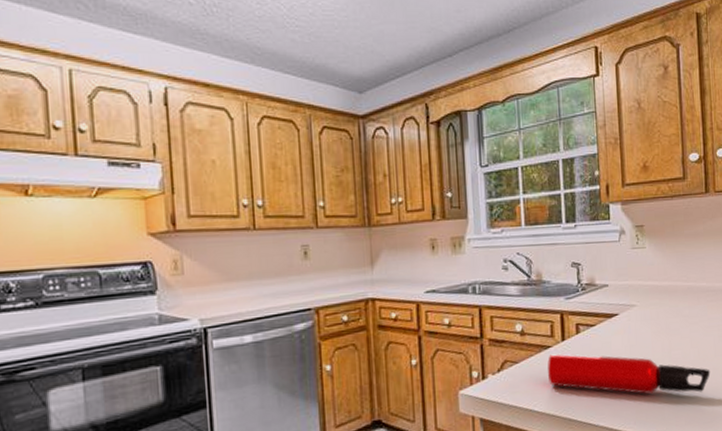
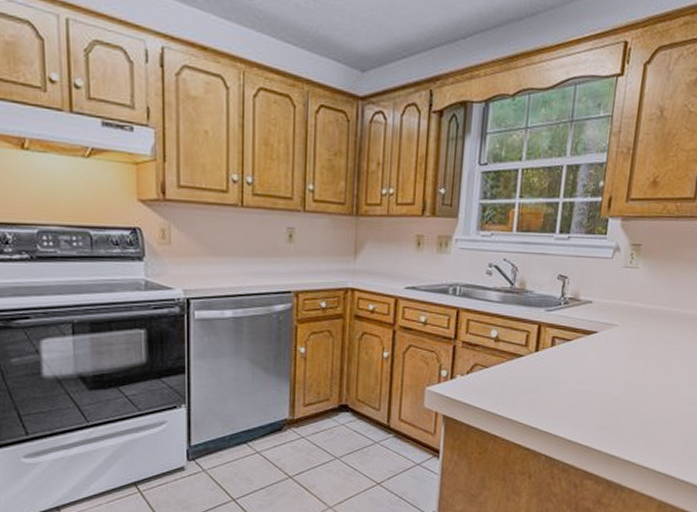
water bottle: present [547,352,711,395] -> none [515,362,681,418]

